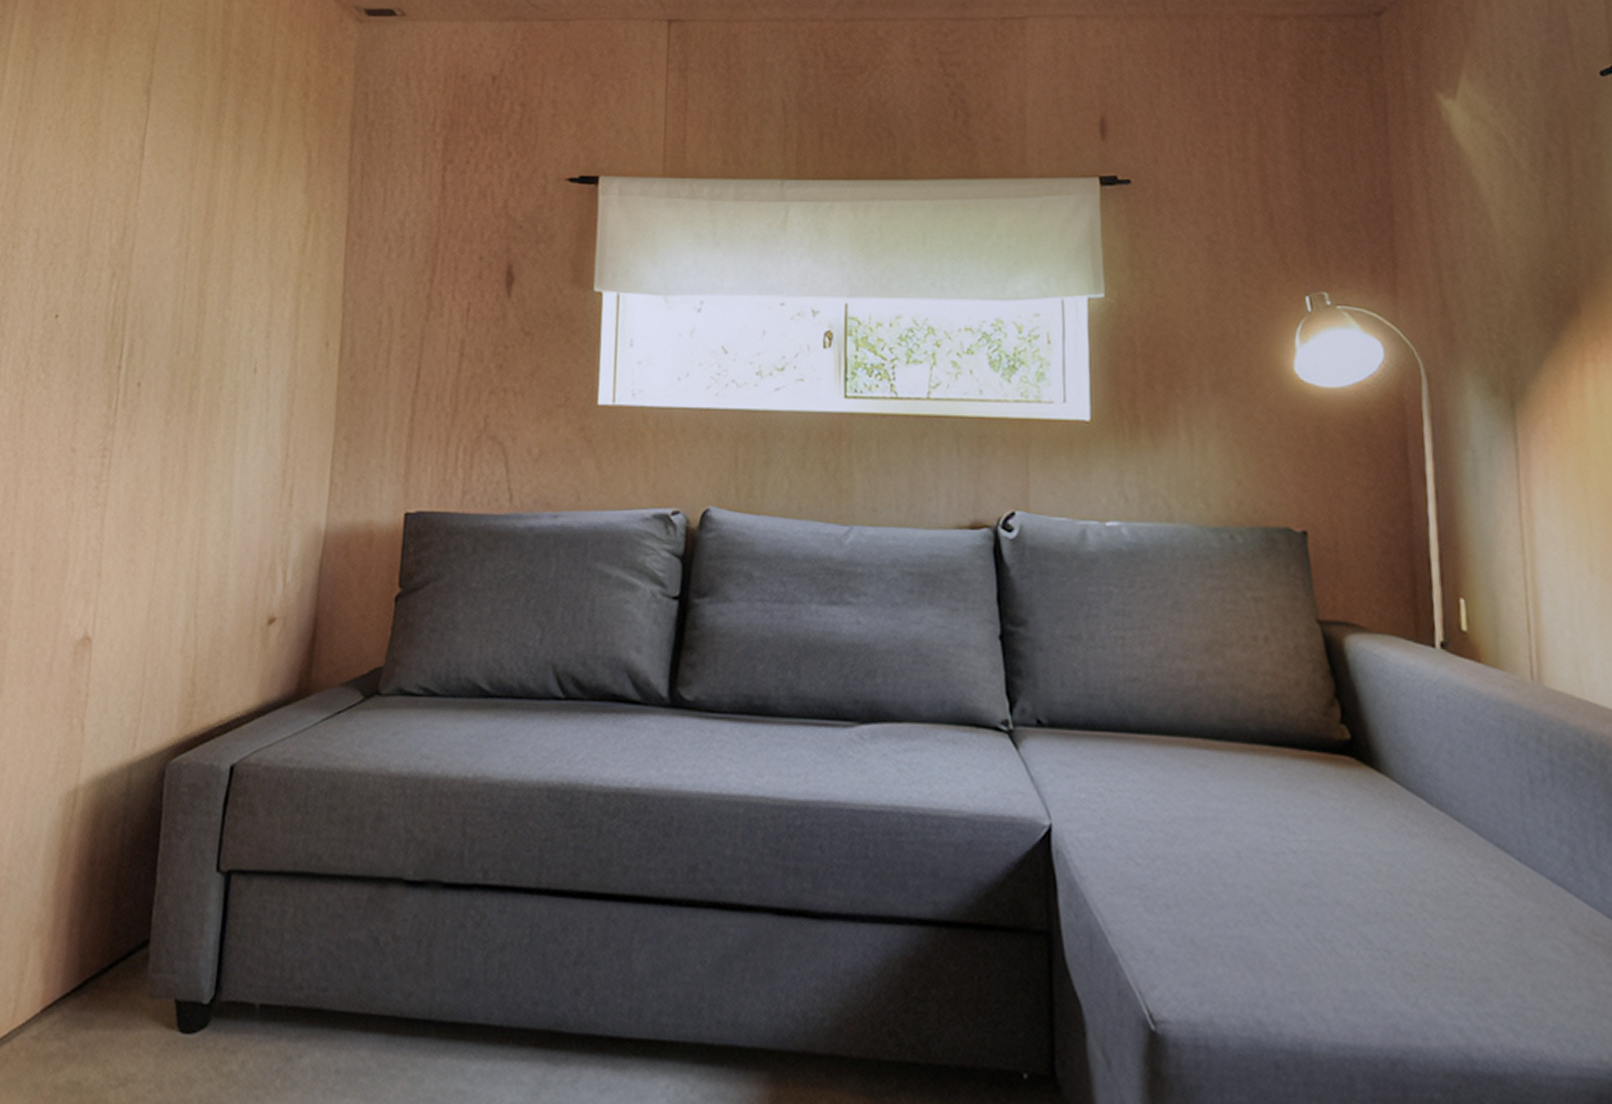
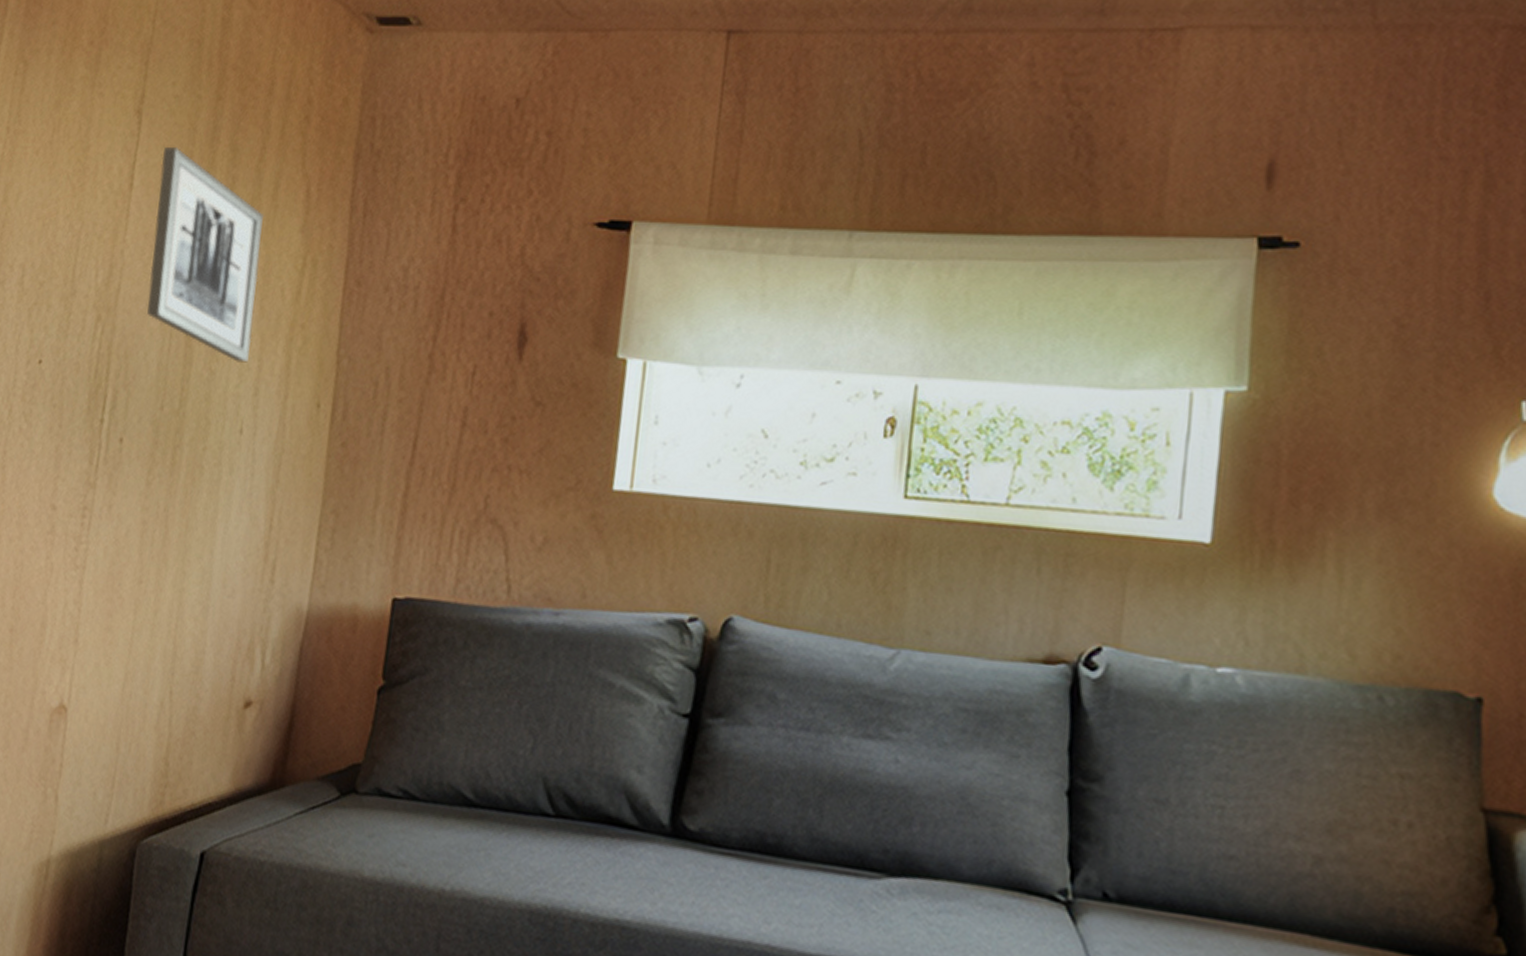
wall art: none [161,122,270,309] -> present [147,147,265,363]

